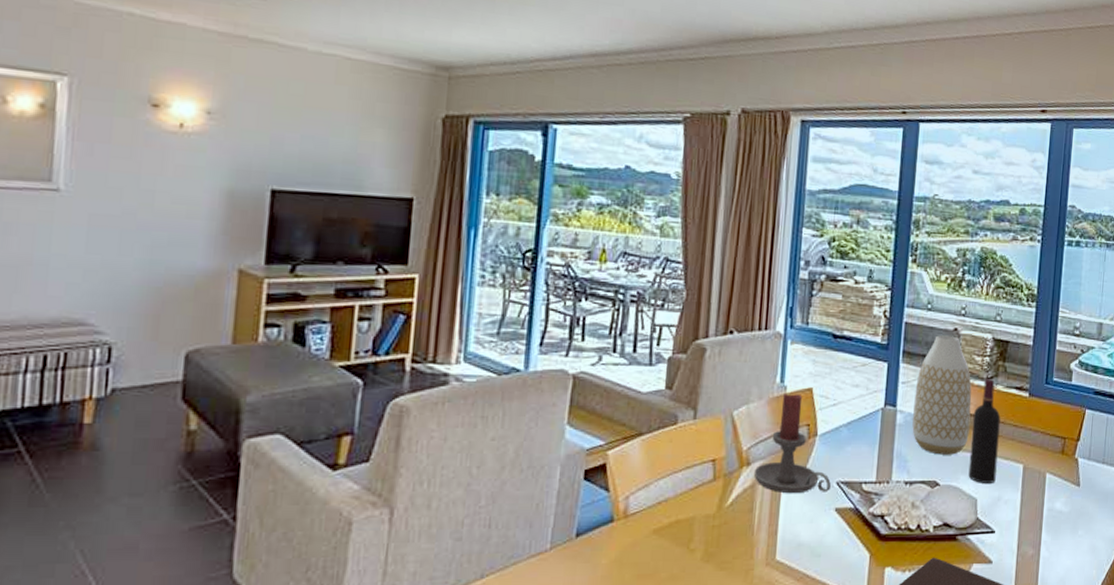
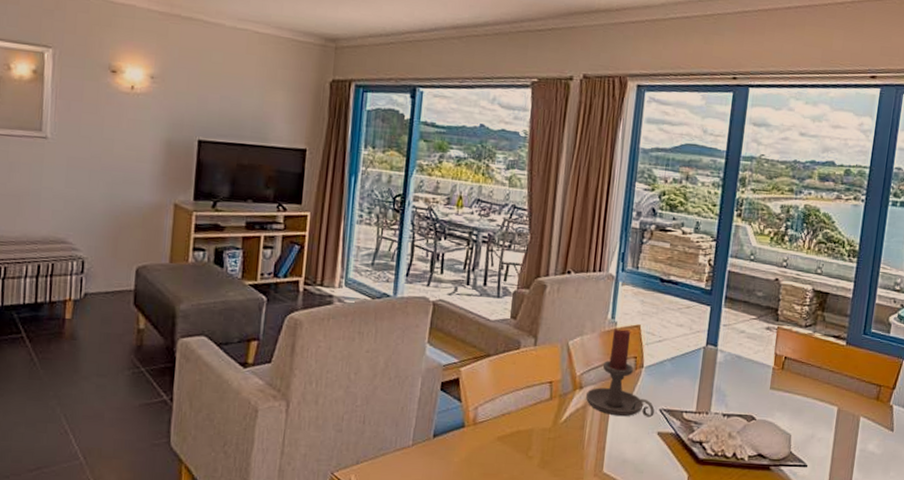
vase: present [912,335,972,455] -> none [731,284,790,393]
wine bottle: present [968,379,1001,483] -> none [783,326,817,422]

